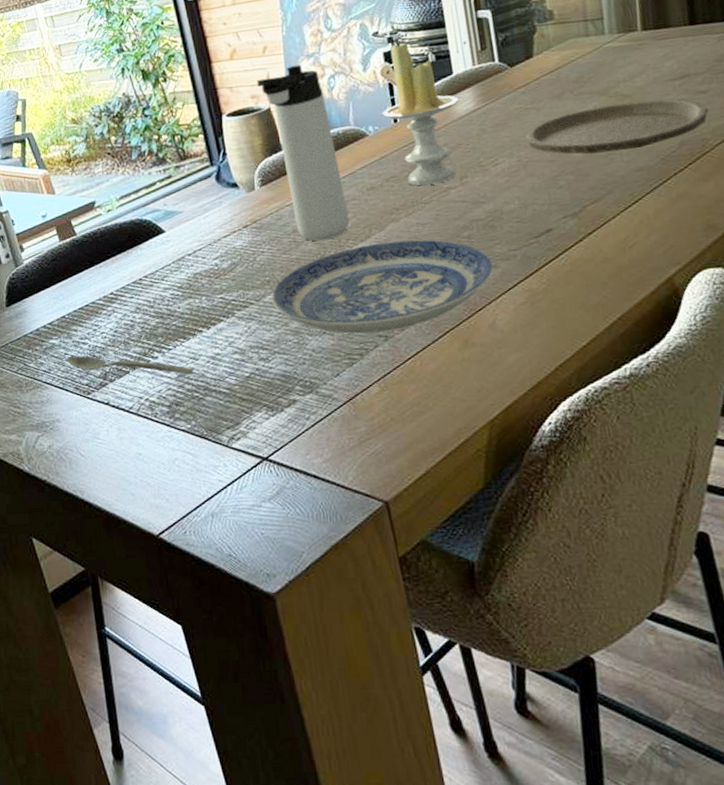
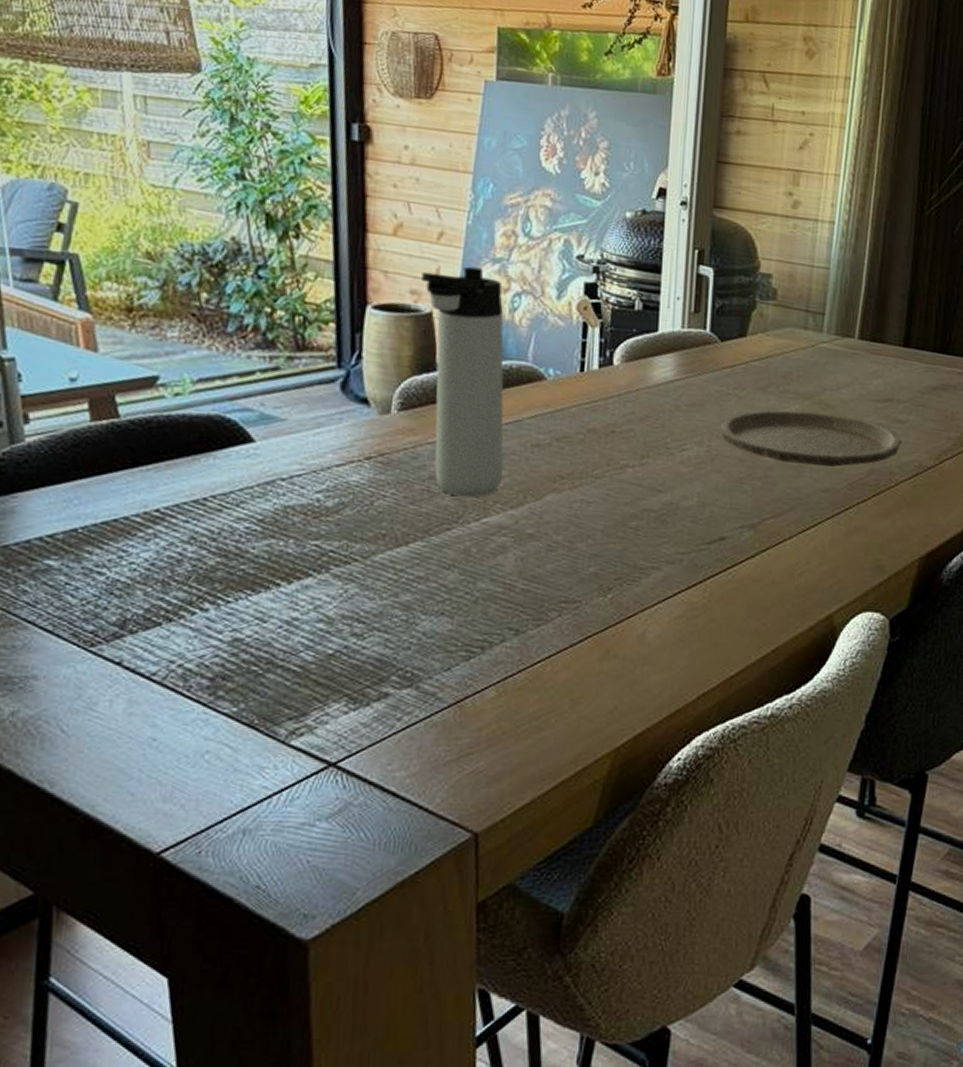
spoon: present [66,355,194,375] -> none [66,587,258,640]
plate: present [271,239,493,334] -> none [383,513,655,624]
candle: present [382,43,459,186] -> none [568,276,659,458]

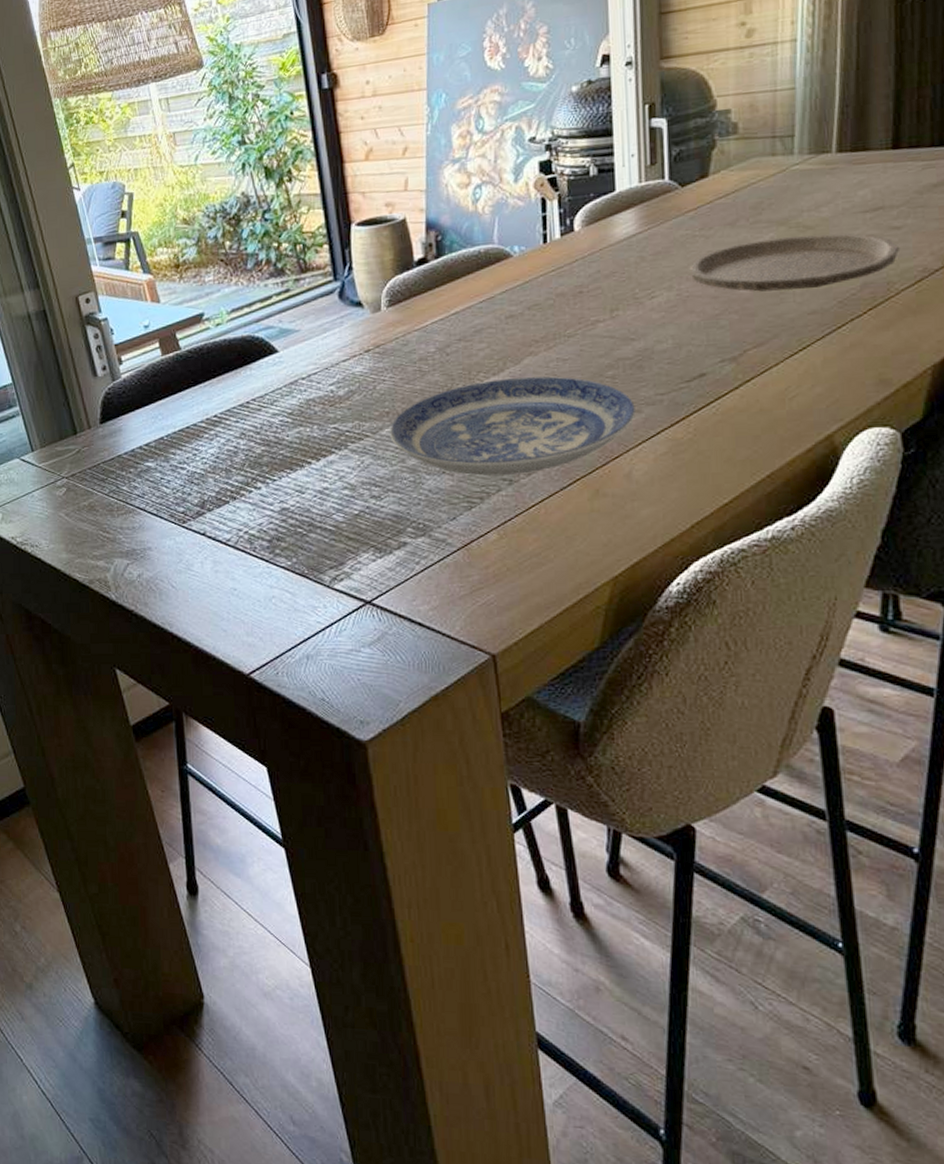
plate: none [383,513,655,624] -> present [390,376,635,476]
thermos bottle: present [422,266,504,498] -> none [393,170,483,372]

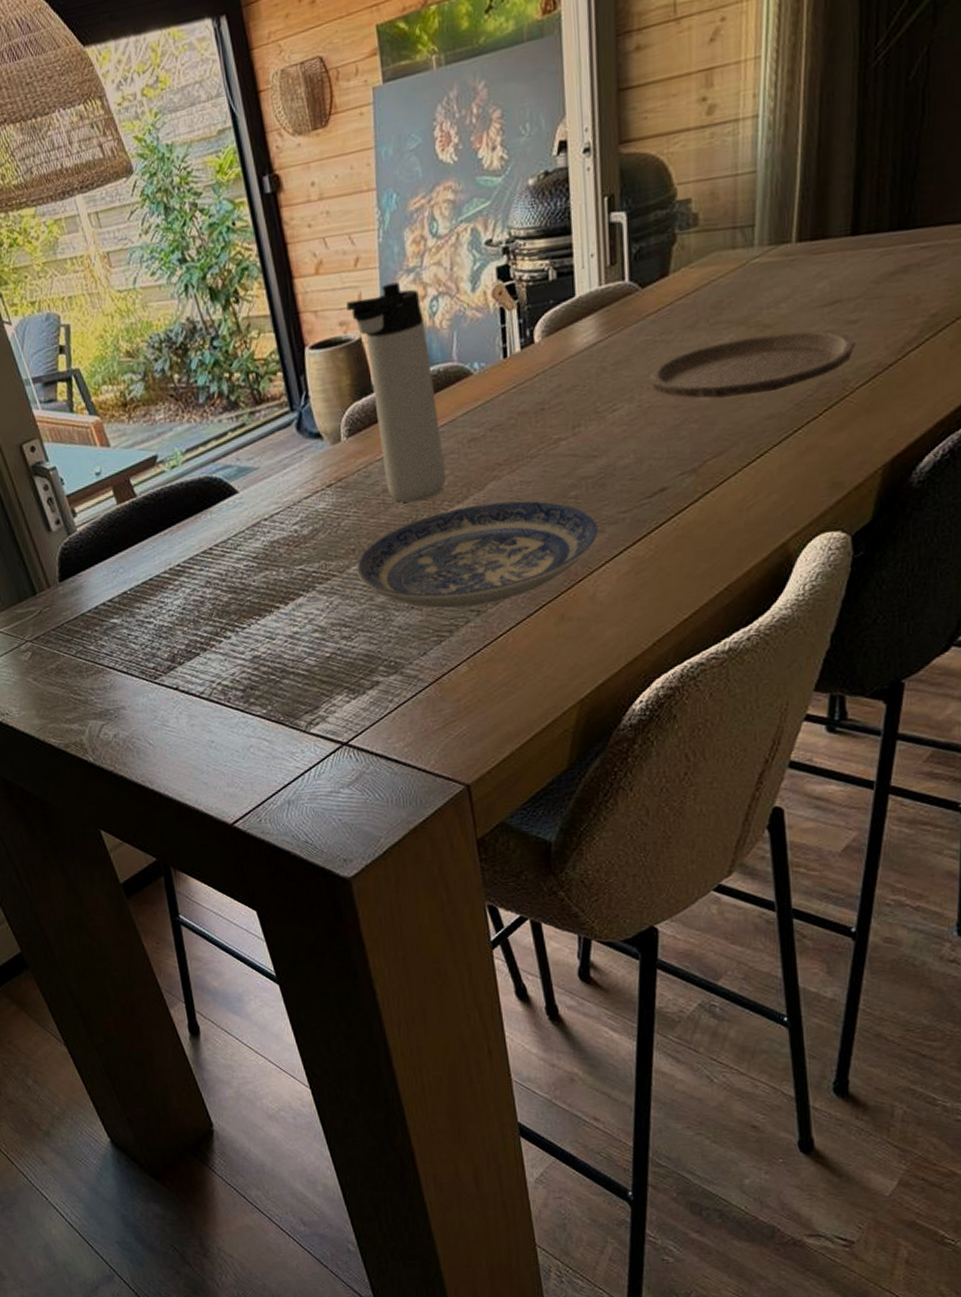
thermos bottle: none [393,170,483,372] -> present [346,281,447,503]

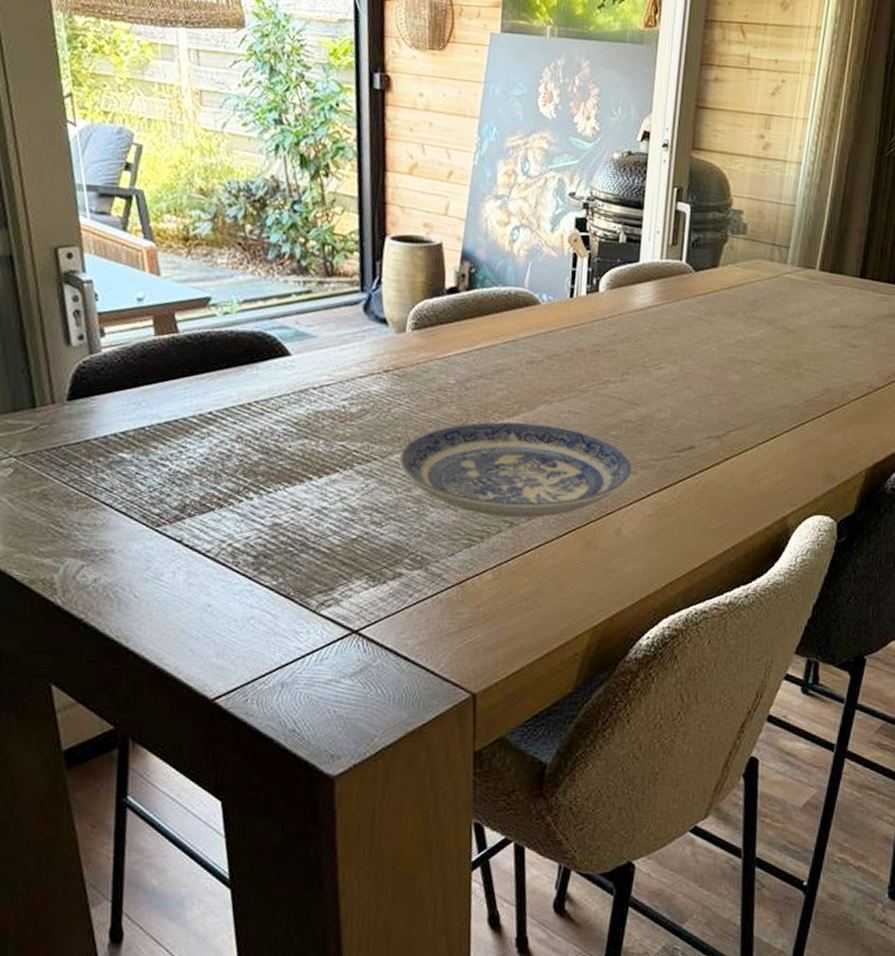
thermos bottle: present [346,281,447,503] -> none [433,202,504,407]
plate: present [650,330,856,399] -> none [692,333,856,386]

